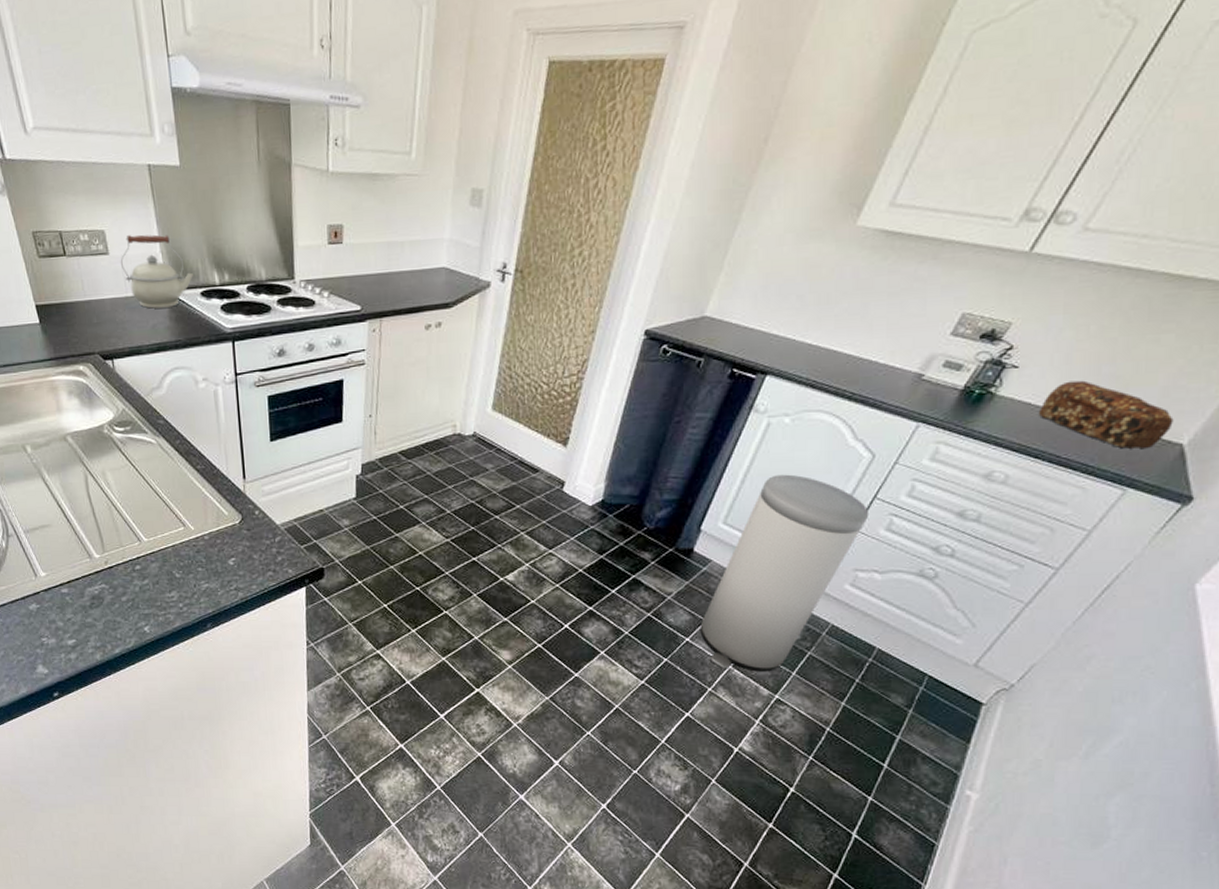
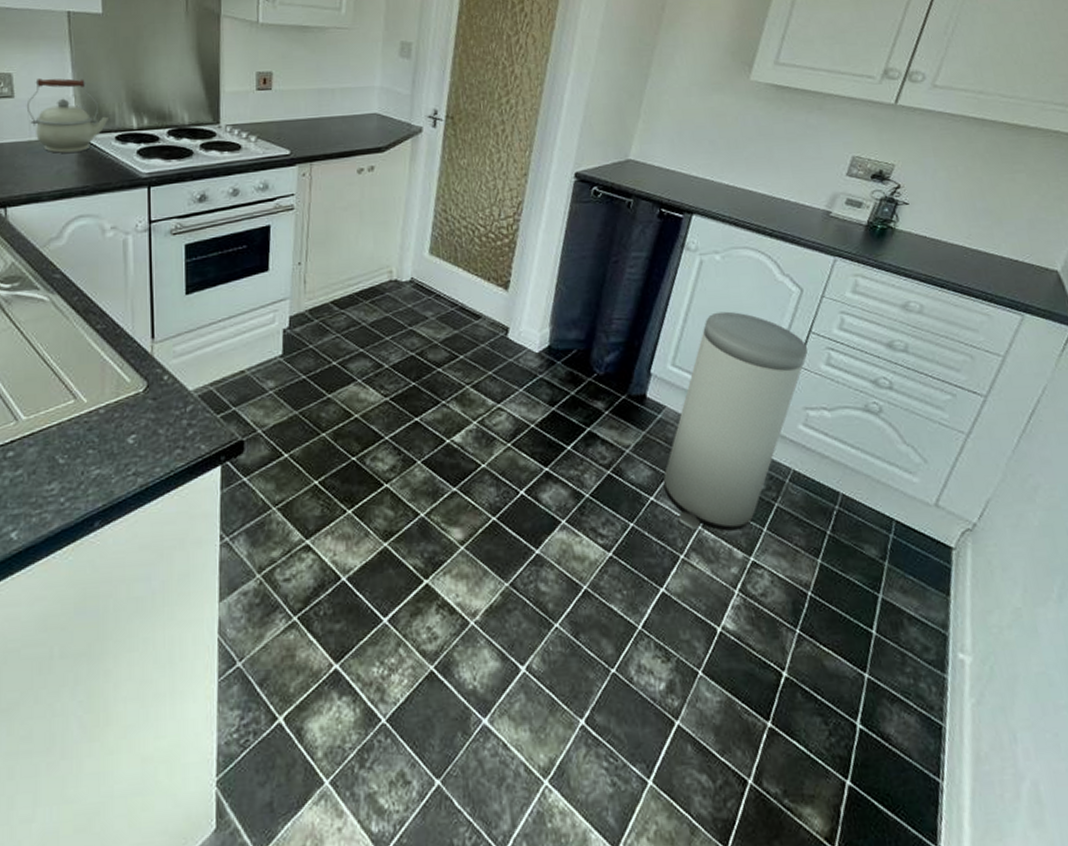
bread loaf: present [1038,380,1174,449] -> none [934,215,1045,276]

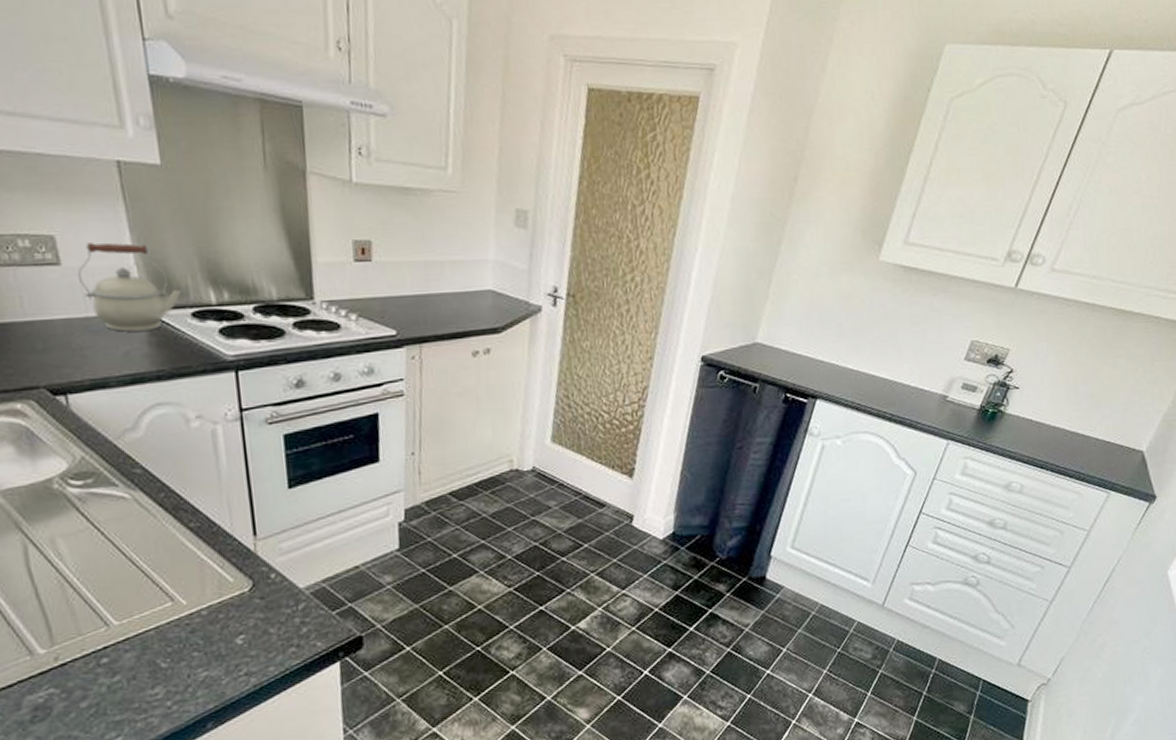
pedal bin: present [663,311,808,531] -> none [779,494,917,699]

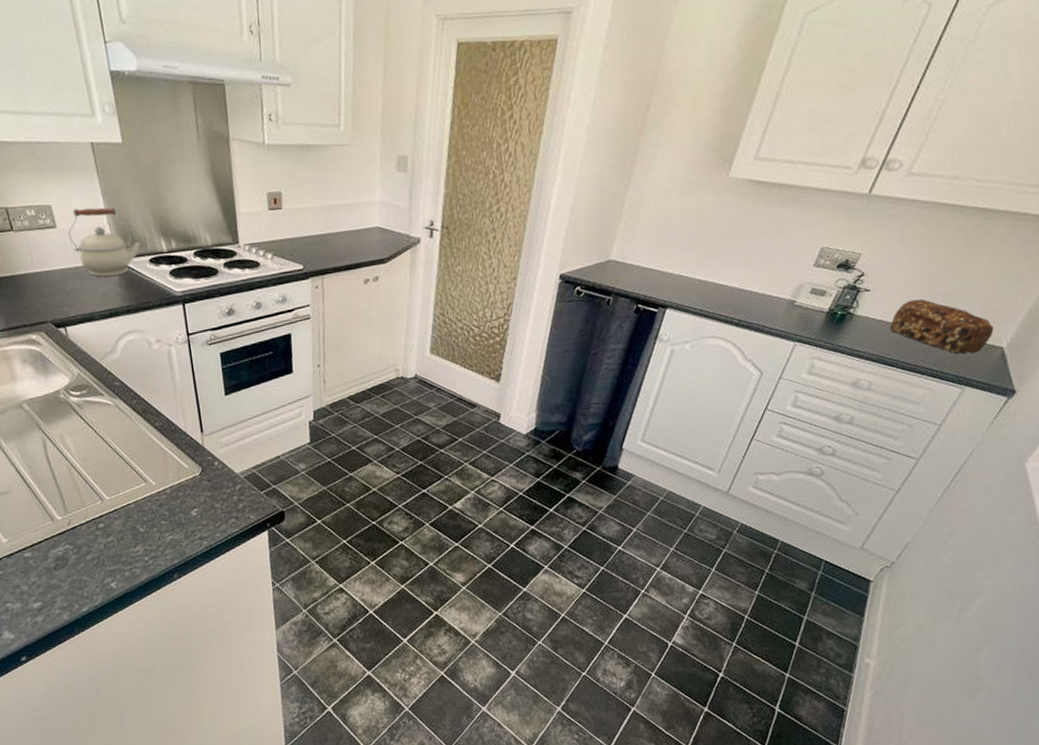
bread loaf: none [1038,398,1134,457] -> present [889,298,994,354]

